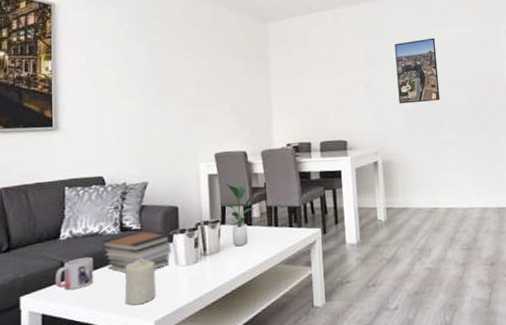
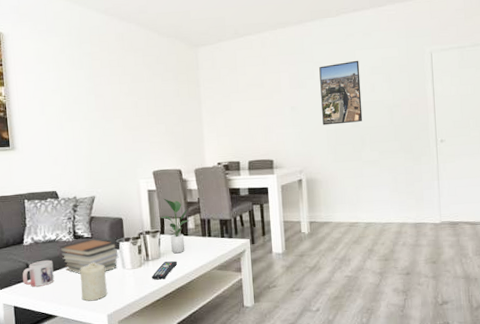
remote control: none [209,255,240,278] -> present [152,261,178,280]

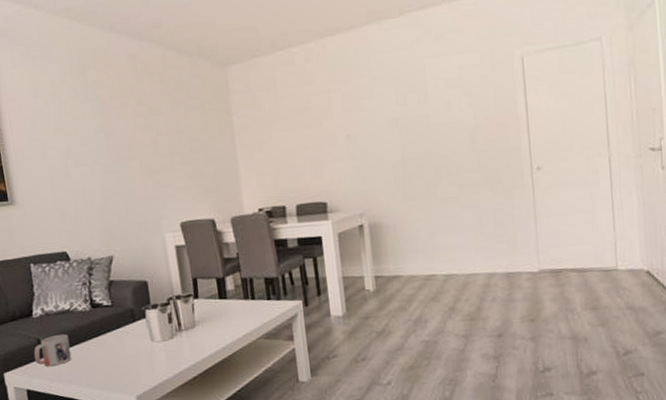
book stack: present [59,239,119,274] -> none [74,307,146,350]
candle: present [80,263,107,301] -> none [101,335,135,381]
remote control: present [152,261,178,280] -> none [186,330,217,354]
potted plant: present [160,198,190,254] -> none [192,255,229,321]
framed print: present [319,60,363,125] -> none [379,71,437,156]

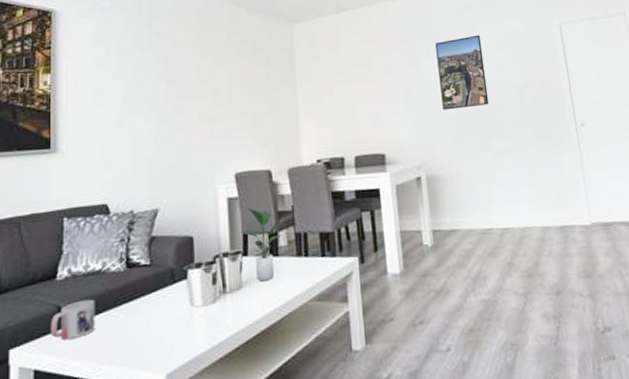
potted plant: none [192,255,229,321] -> present [242,208,282,282]
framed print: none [379,71,437,156] -> present [435,34,490,110]

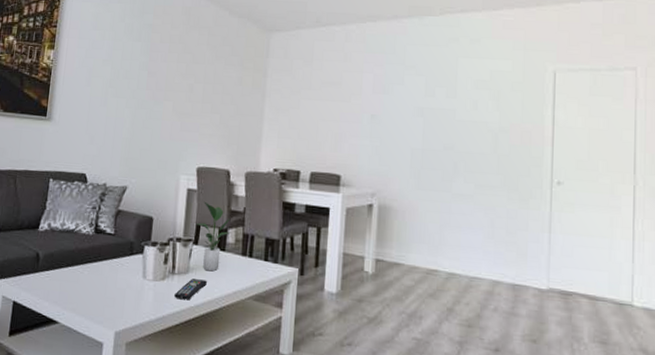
mug: present [50,299,96,340] -> none [28,252,66,283]
remote control: none [229,292,265,320] -> present [174,279,208,301]
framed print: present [435,34,490,110] -> none [407,69,462,144]

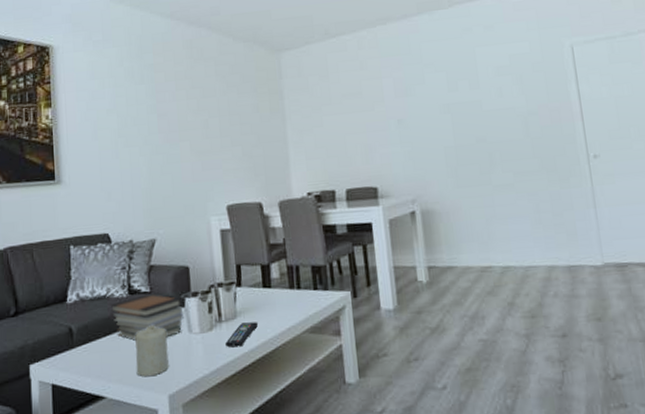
book stack: none [76,235,142,279] -> present [110,294,184,341]
candle: none [89,265,123,312] -> present [135,325,169,377]
potted plant: present [196,201,231,272] -> none [235,239,274,312]

